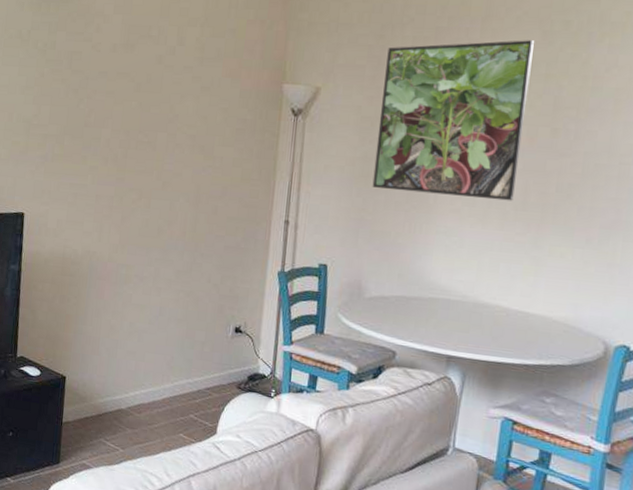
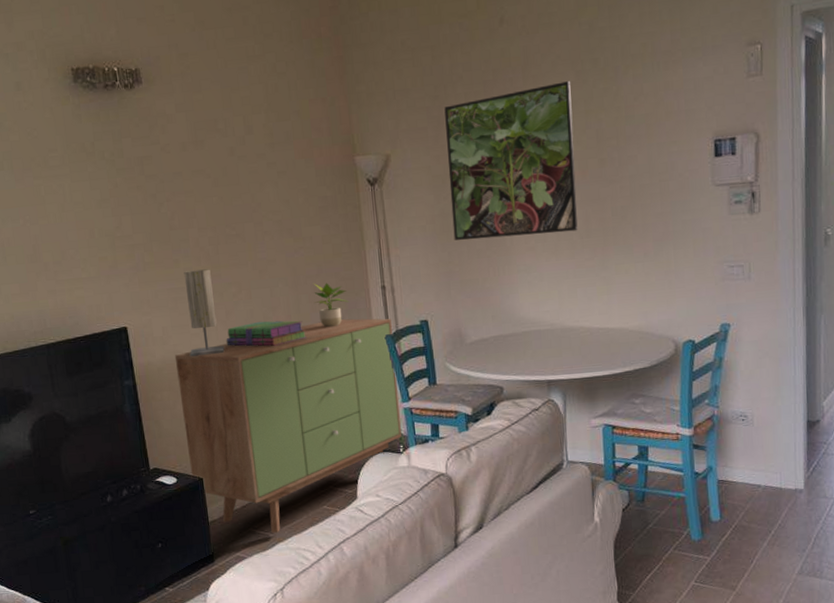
sideboard: none [55,244,289,451] -> present [174,318,402,534]
table lamp: none [77,169,115,257] -> present [184,269,225,357]
stack of books: none [116,232,198,260] -> present [226,320,306,347]
potted plant: none [213,205,248,253] -> present [314,283,349,328]

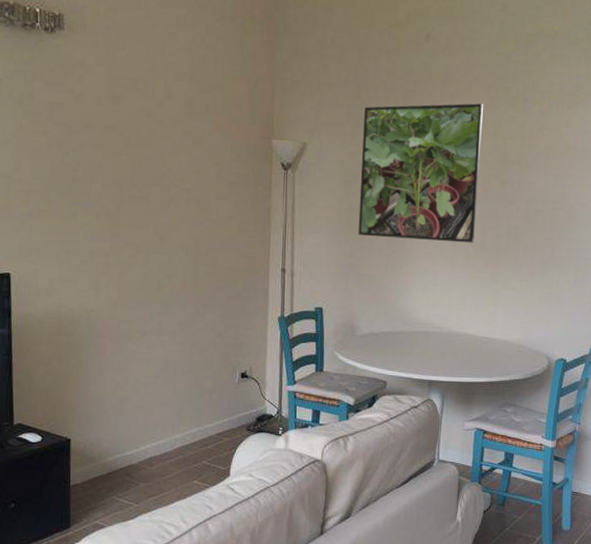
sideboard: present [174,318,402,534] -> none [58,295,287,504]
table lamp: present [184,269,225,357] -> none [74,225,113,314]
stack of books: present [226,320,306,347] -> none [115,286,200,313]
potted plant: present [314,283,349,328] -> none [213,257,248,303]

